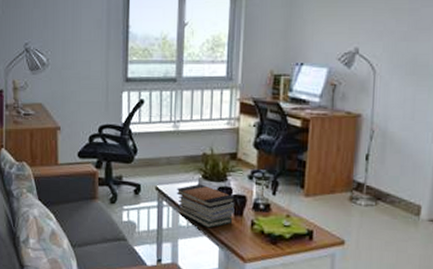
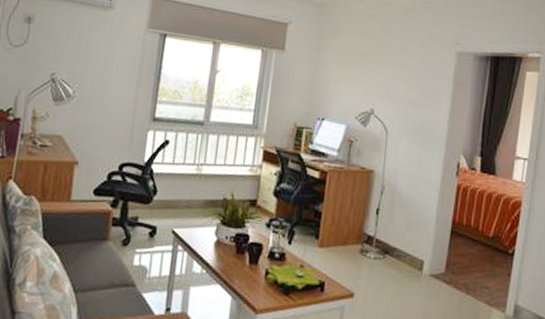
book stack: present [176,184,235,228] -> none [193,229,252,276]

